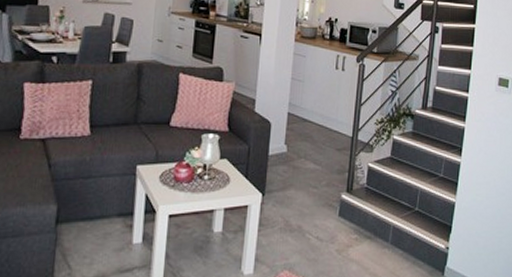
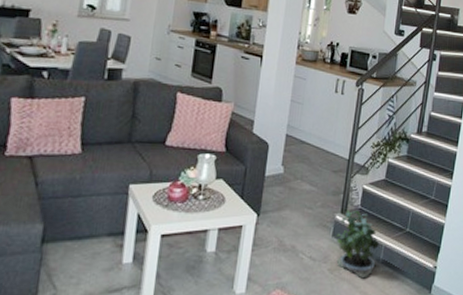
potted plant: none [342,188,387,260] -> present [336,209,379,279]

